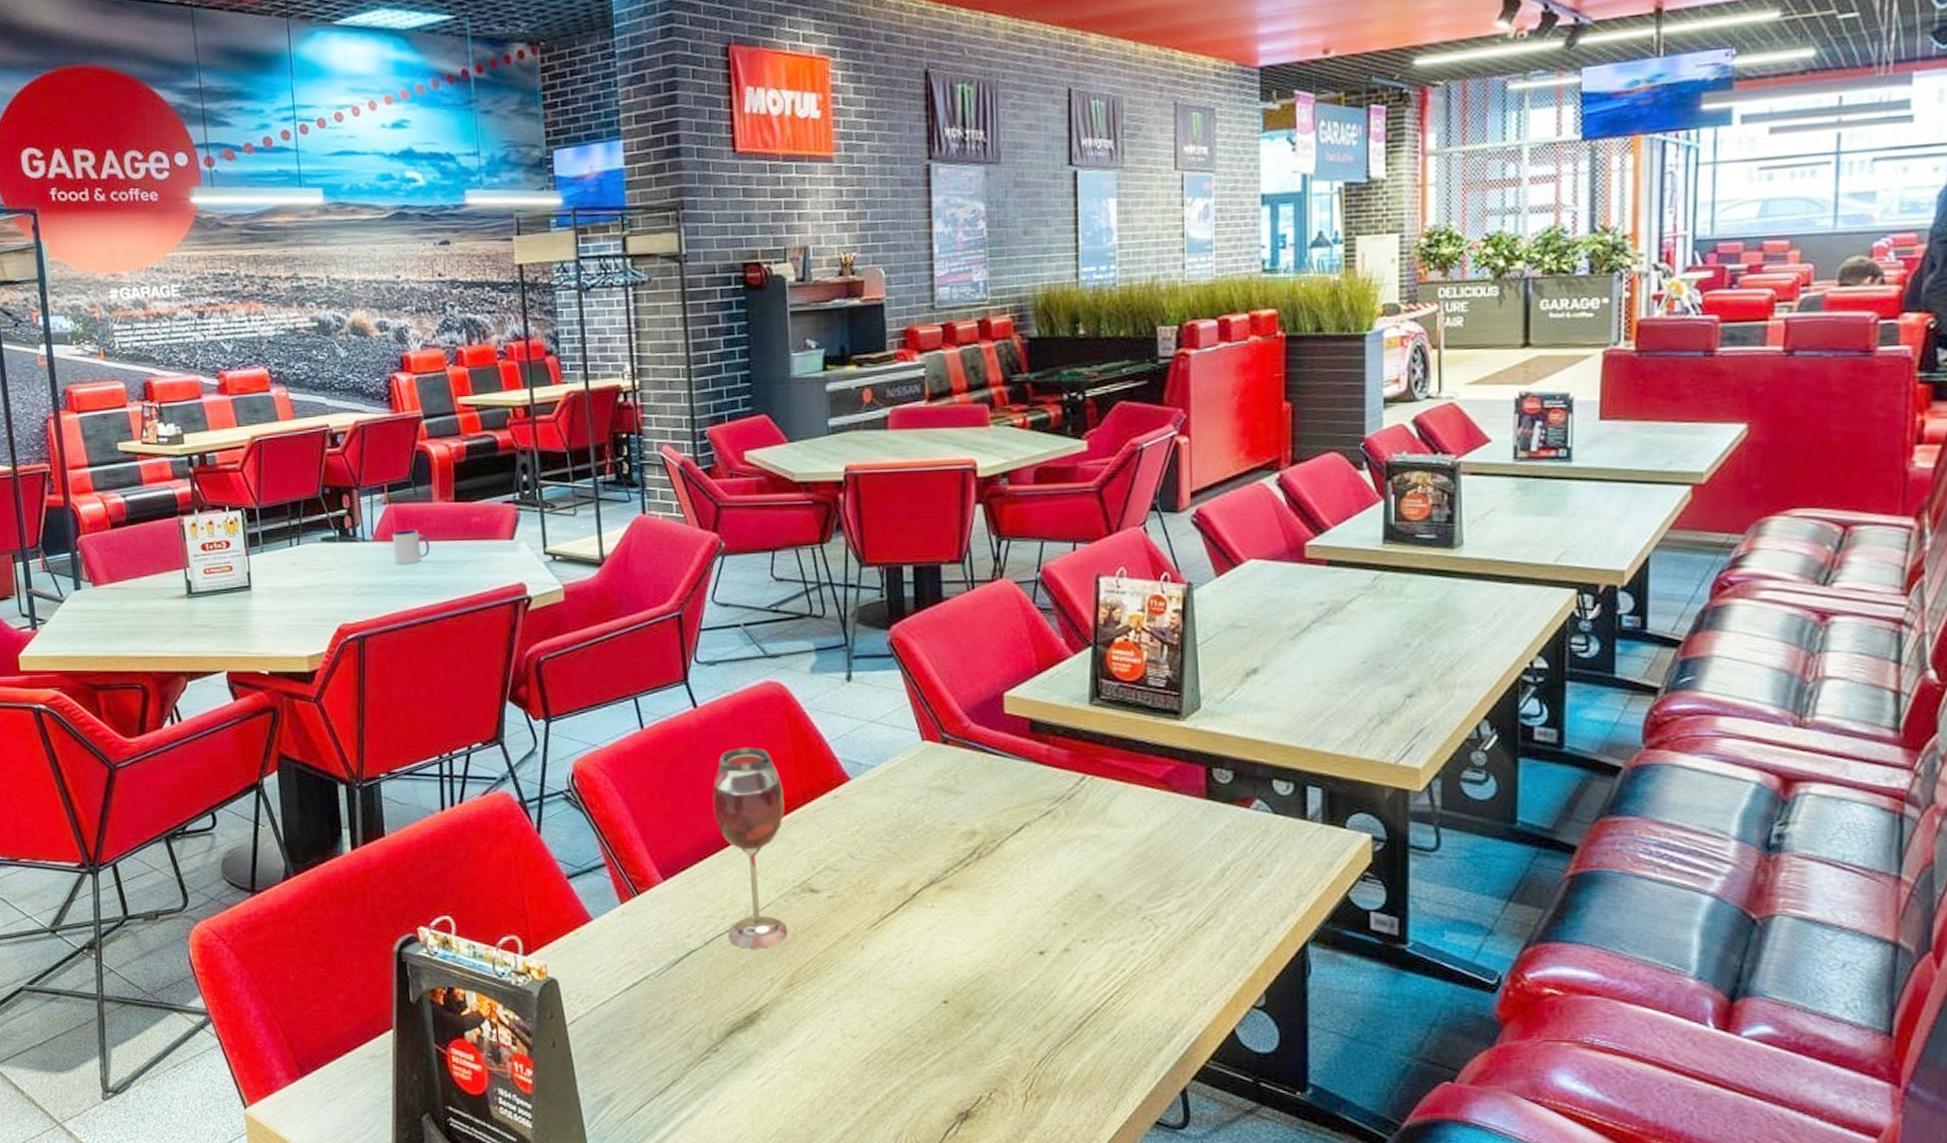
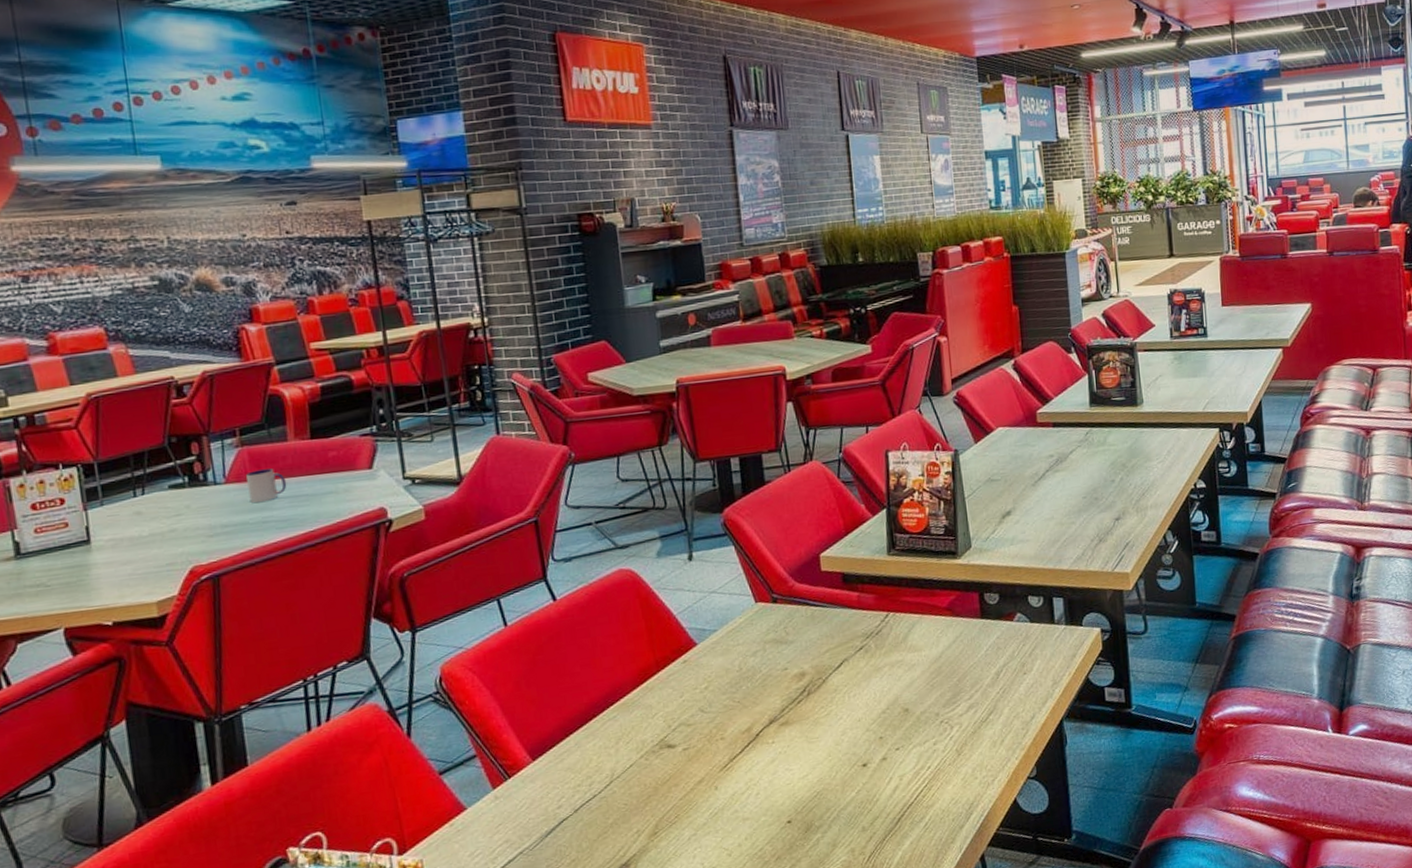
wineglass: present [711,748,788,949] -> none [573,628,650,809]

